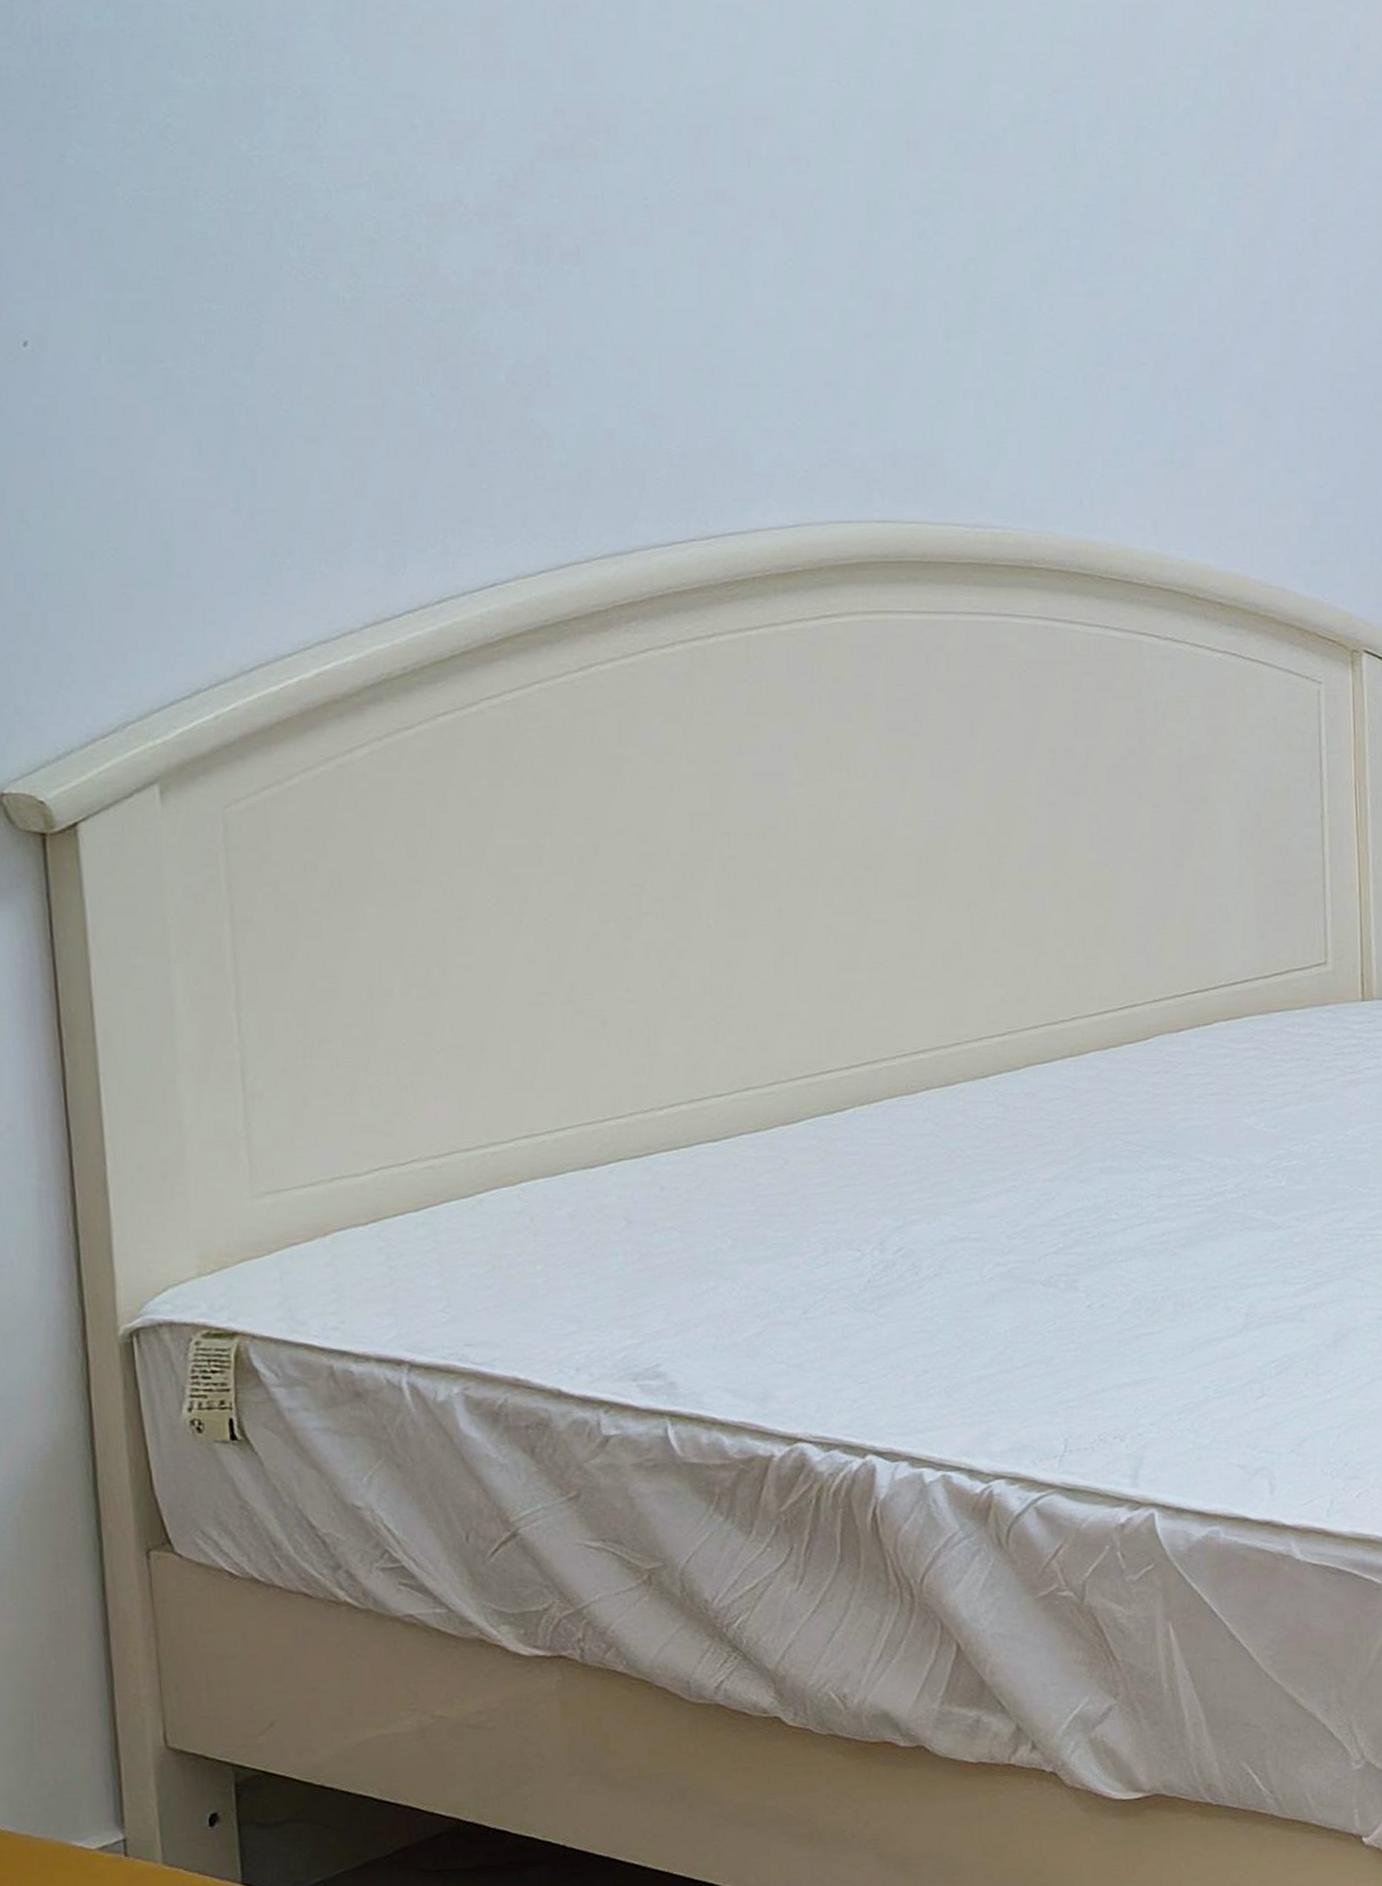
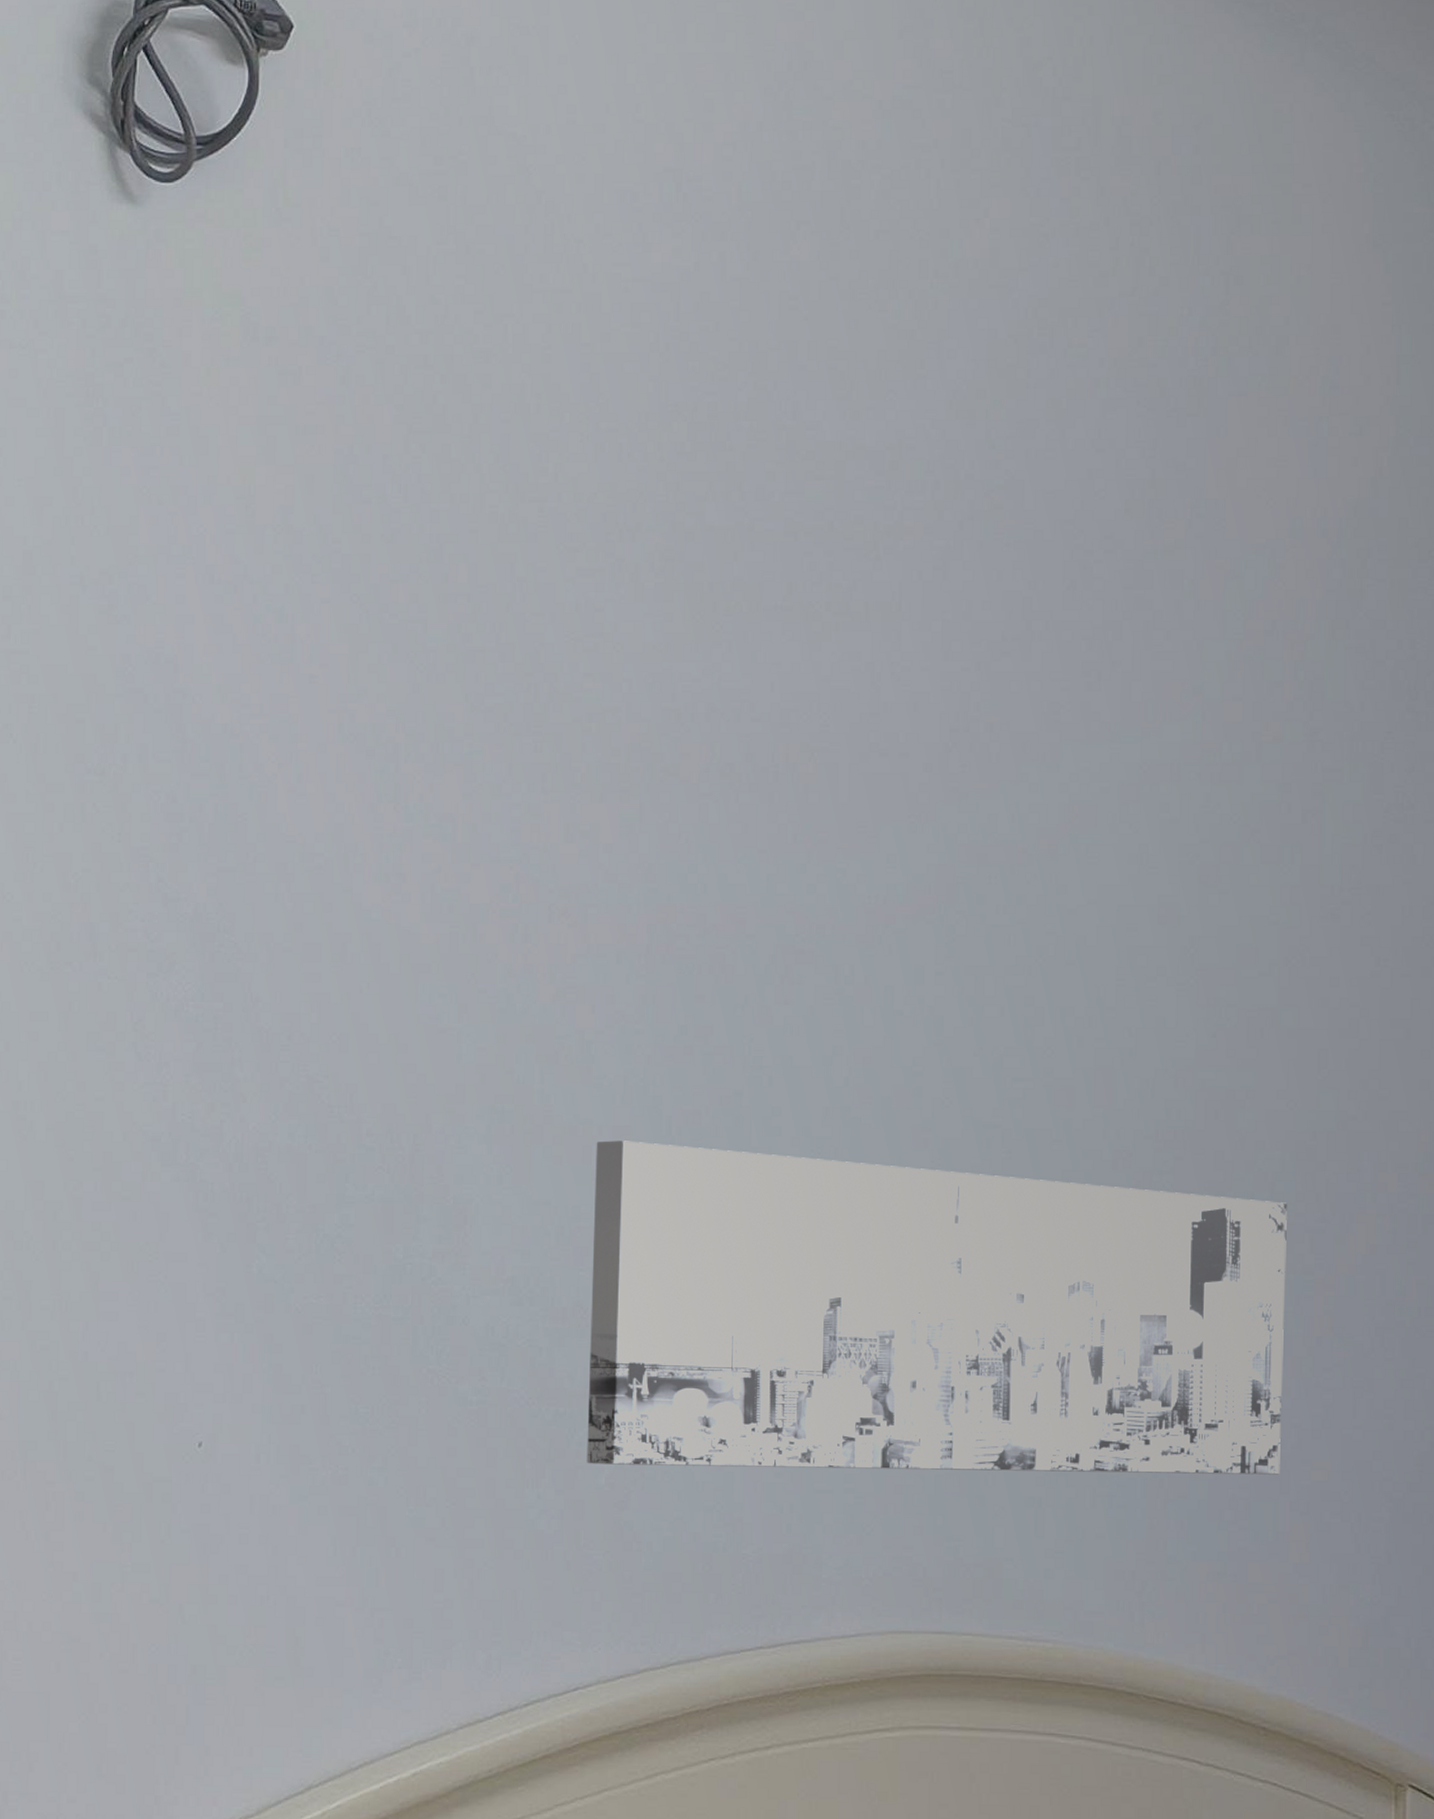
wall art: none [462,32,1221,367] -> present [586,1140,1287,1475]

